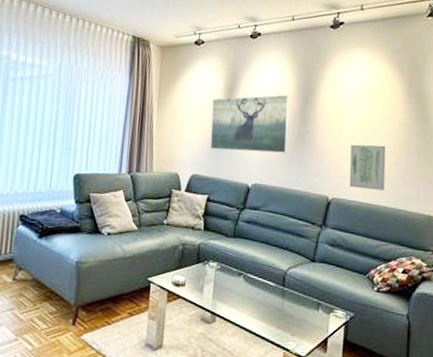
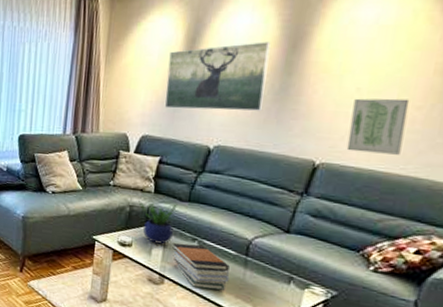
potted plant: none [190,238,224,281] -> present [138,201,178,244]
book stack: none [221,278,271,323] -> present [172,243,230,291]

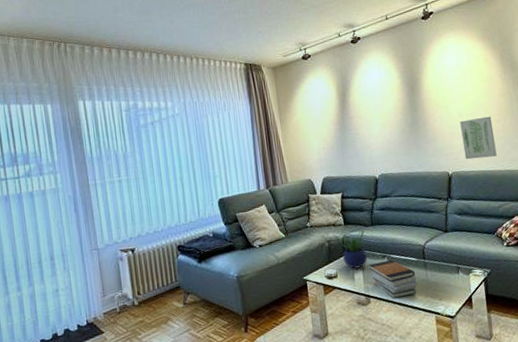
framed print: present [165,42,271,111] -> none [329,88,405,152]

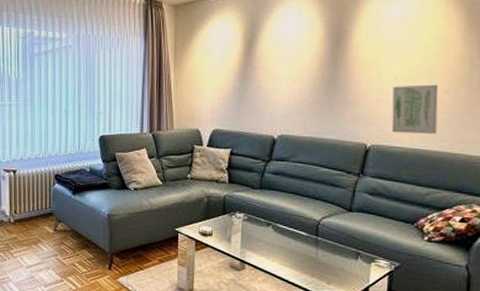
potted plant: present [334,229,368,269] -> none [215,191,251,231]
book stack: present [369,259,418,299] -> none [249,228,304,271]

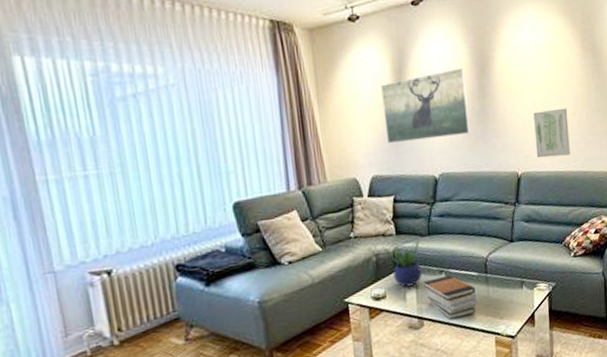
potted plant: none [215,191,251,231] -> present [383,239,423,287]
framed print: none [230,40,317,104] -> present [381,68,471,144]
book stack: none [249,228,304,271] -> present [423,274,478,320]

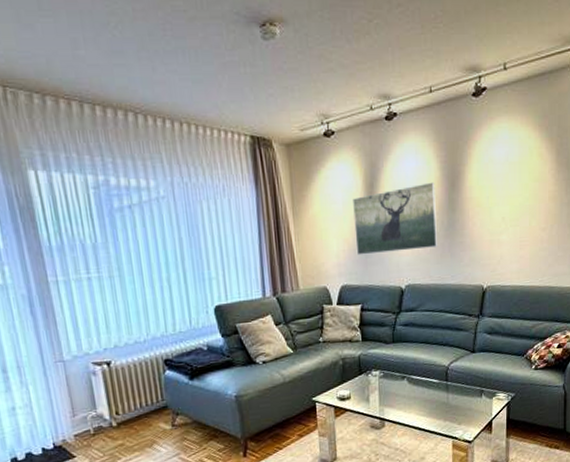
potted plant: present [383,239,423,287] -> none [349,346,386,390]
book stack: present [423,274,478,320] -> none [386,380,437,423]
wall art: present [533,108,570,158] -> none [502,223,538,273]

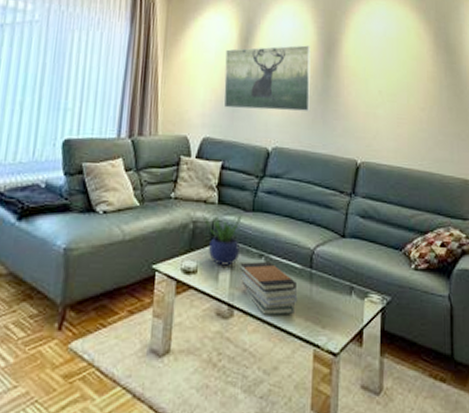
potted plant: none [349,346,386,390] -> present [202,213,242,266]
book stack: none [386,380,437,423] -> present [240,261,298,316]

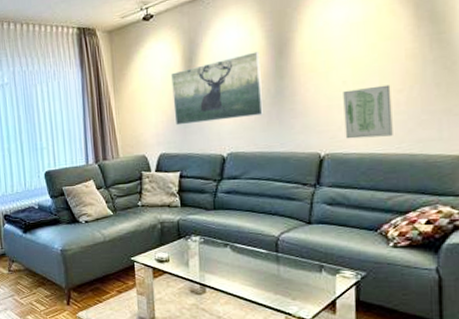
potted plant: present [202,213,242,266] -> none [168,212,206,255]
book stack: present [240,261,298,316] -> none [207,248,266,292]
wall art: none [379,100,417,152] -> present [343,84,393,139]

